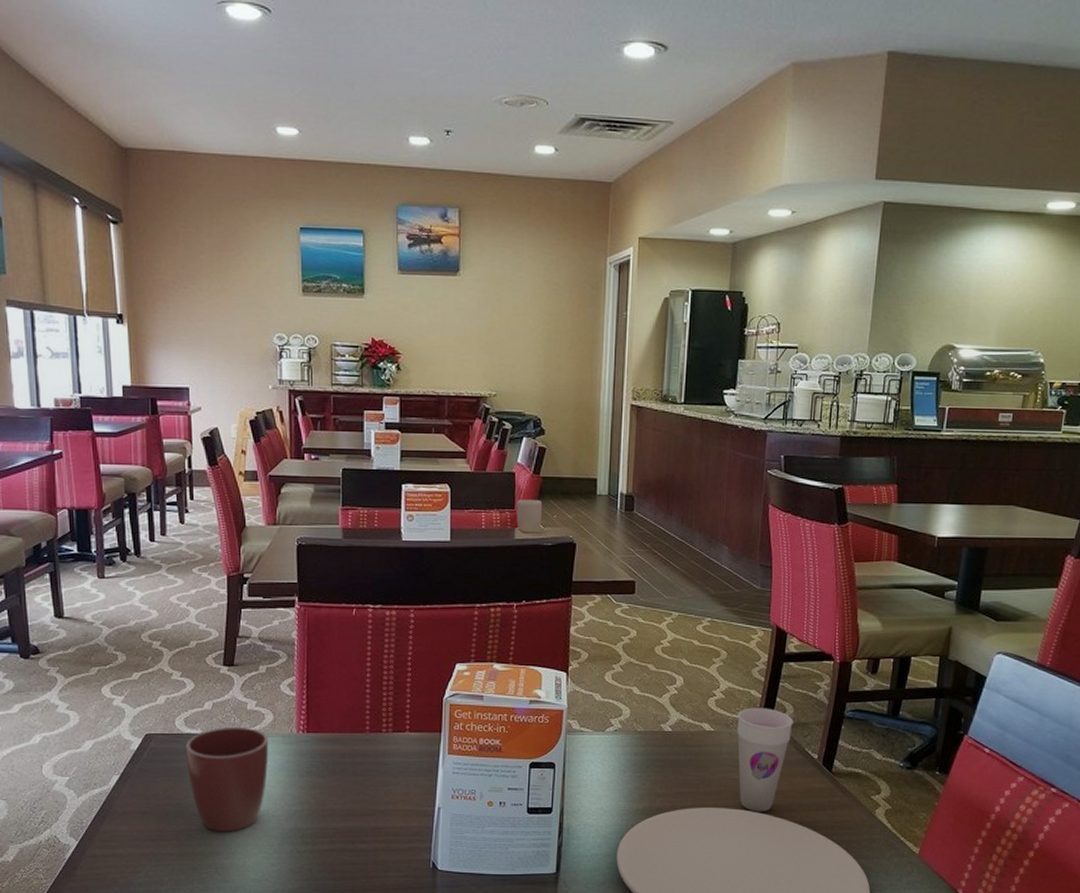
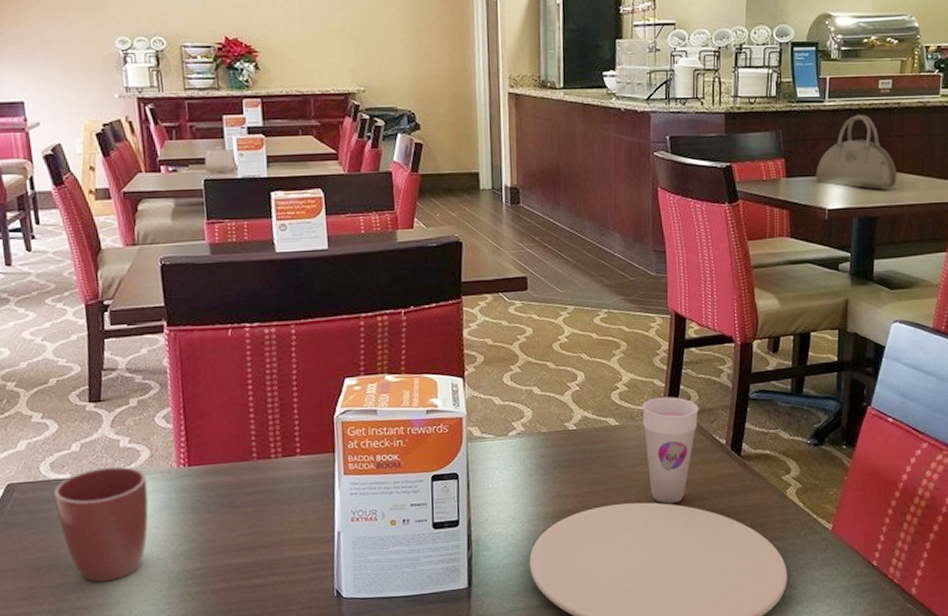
sugar bowl: none [344,439,372,464] -> present [204,146,235,173]
cup: present [516,500,543,535] -> none [396,199,425,237]
handbag: none [927,445,1011,522] -> present [816,114,897,190]

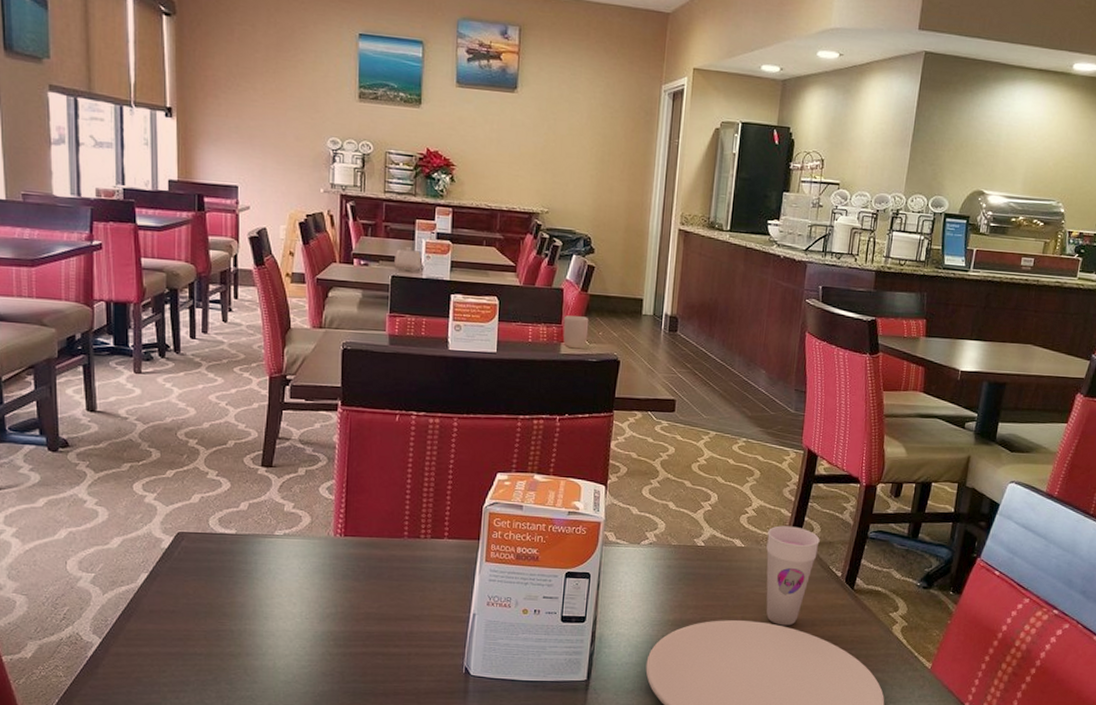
cup: present [54,466,149,582] -> none [219,527,305,633]
cup: none [396,199,425,237] -> present [562,315,589,350]
handbag: present [816,114,897,190] -> none [953,286,1029,360]

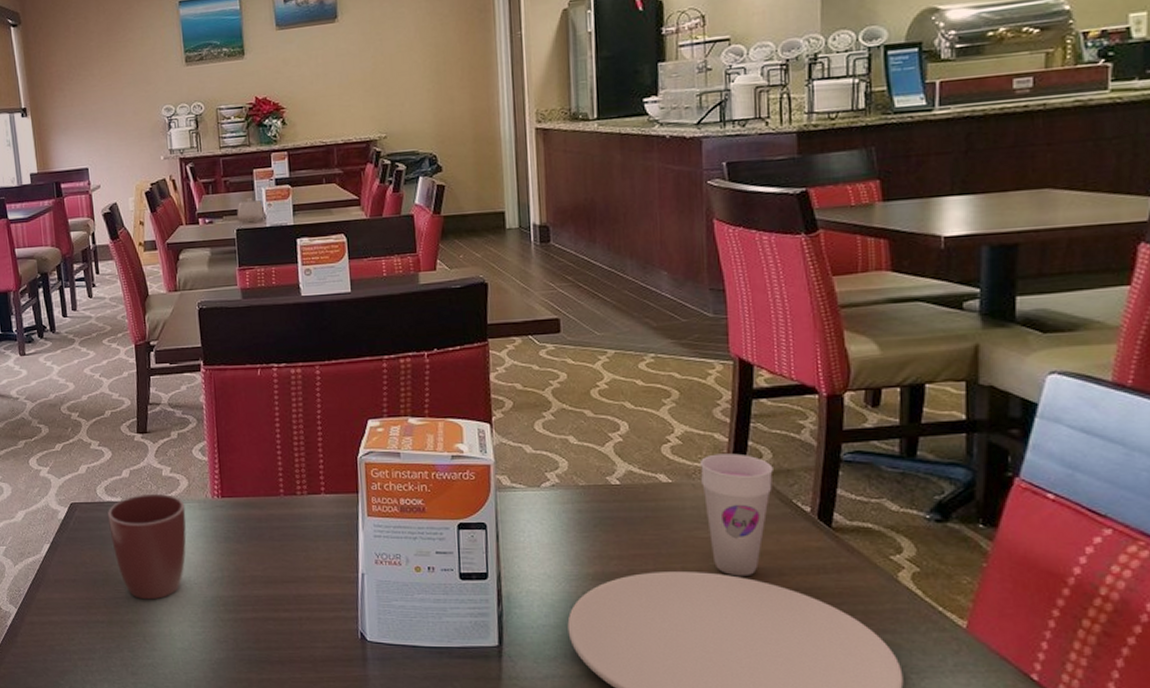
cup: none [219,527,305,633] -> present [108,493,187,600]
cup: present [562,315,589,350] -> none [418,241,448,279]

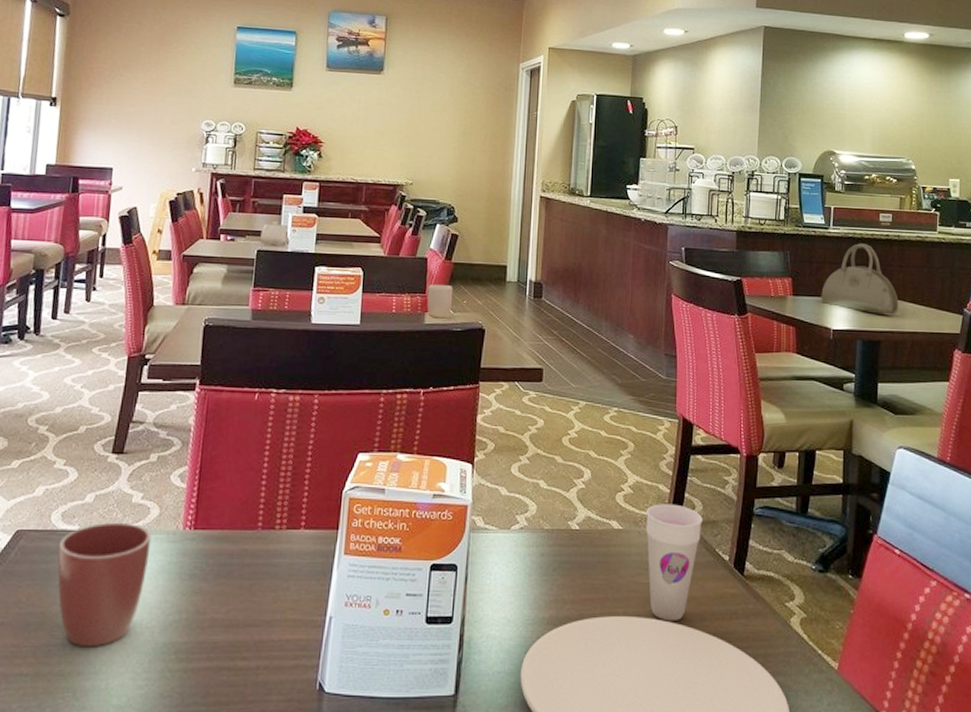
cup: none [418,241,448,279] -> present [426,285,454,320]
handbag: none [925,121,1046,211] -> present [821,242,899,316]

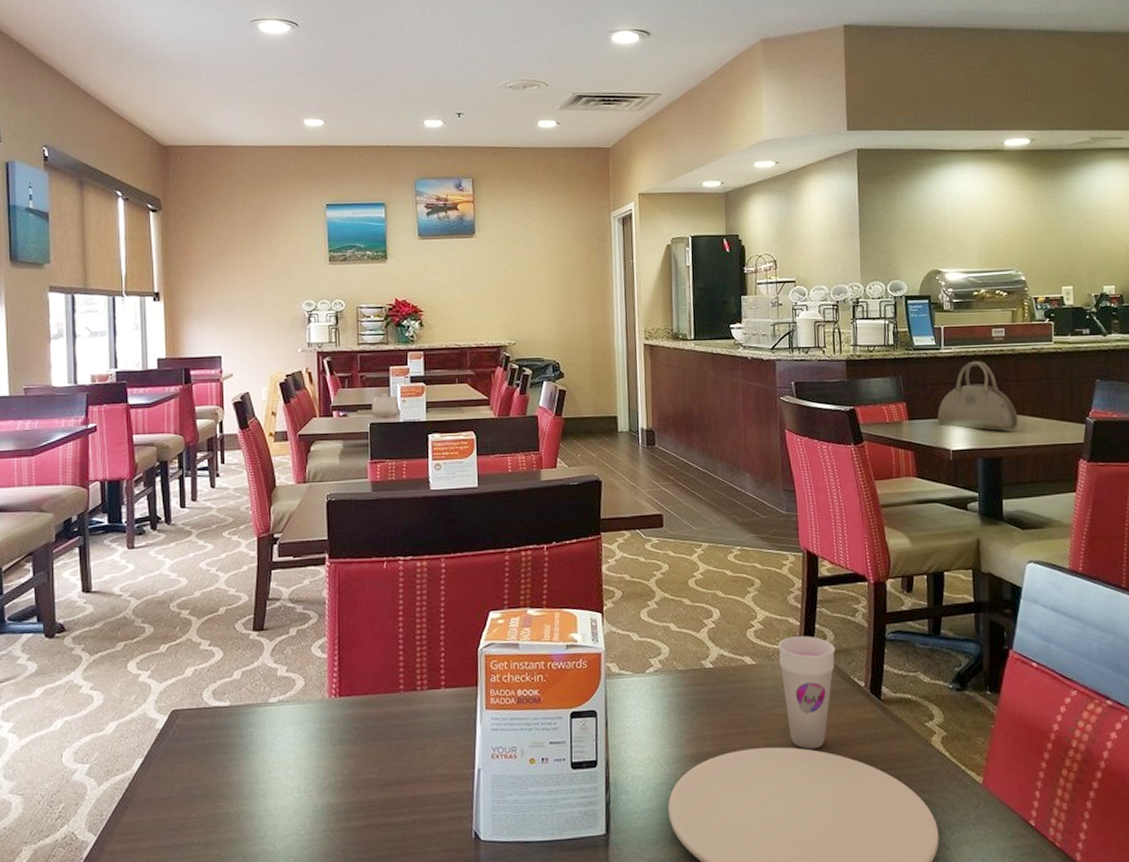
cup: present [57,522,152,647] -> none [214,695,300,815]
cup: present [426,285,454,320] -> none [541,441,567,476]

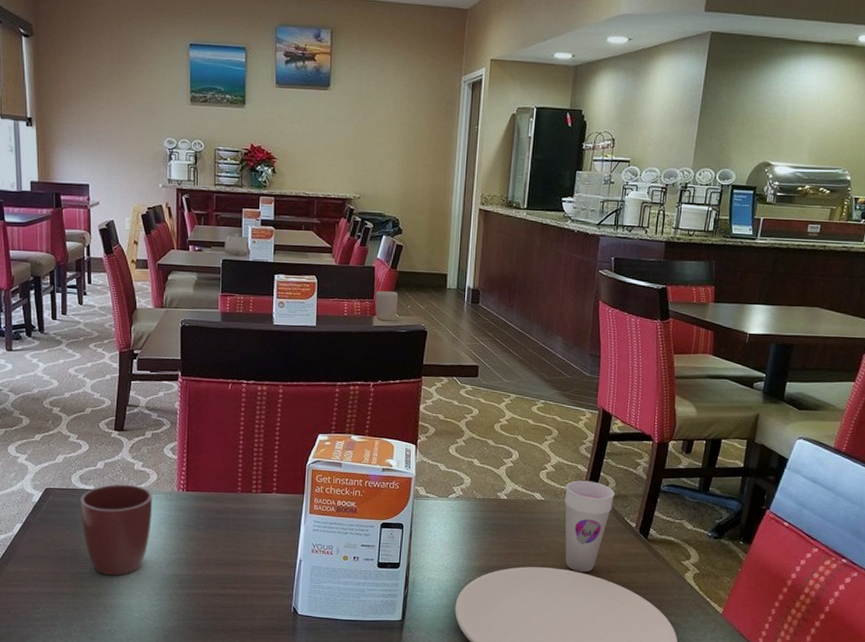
cup: none [214,695,300,815] -> present [81,484,153,576]
cup: none [541,441,567,476] -> present [374,291,399,322]
handbag: present [937,360,1019,432] -> none [741,252,816,322]

